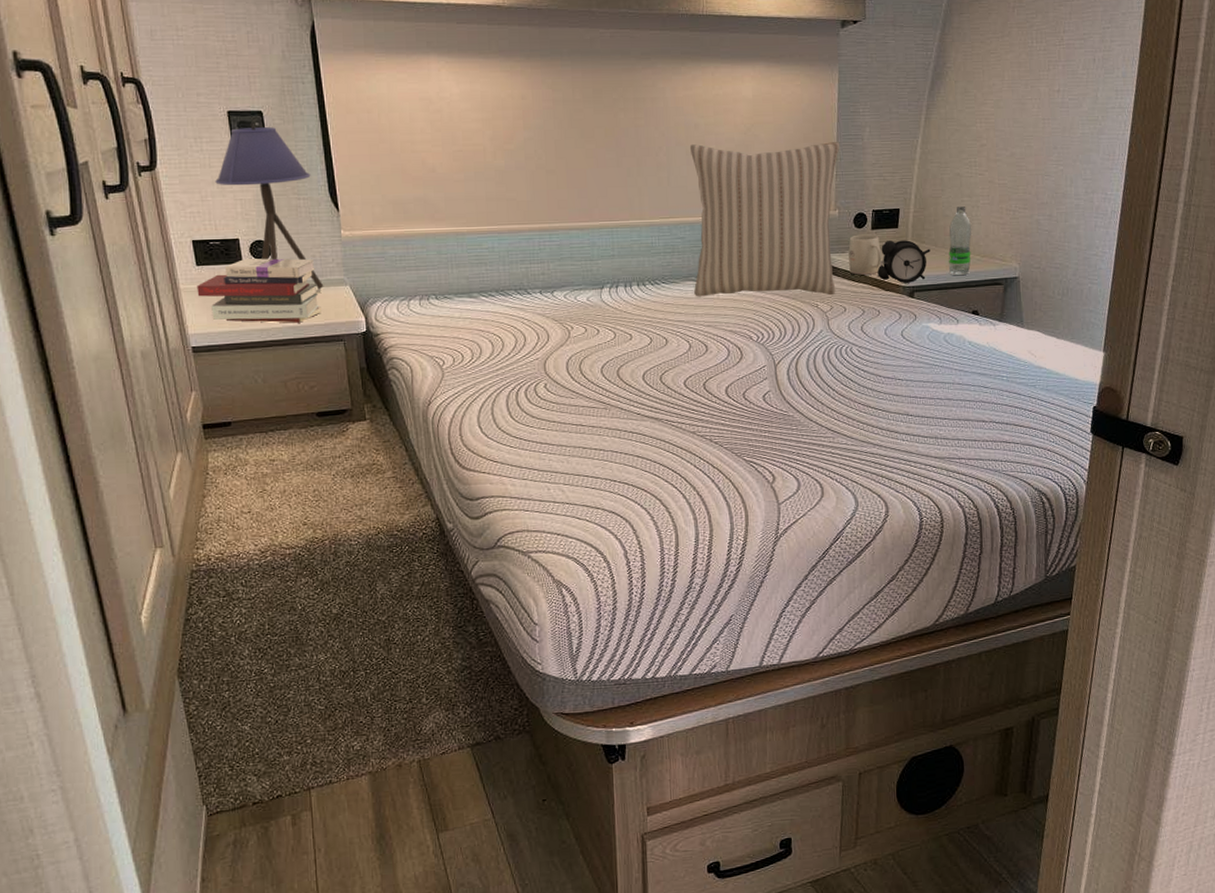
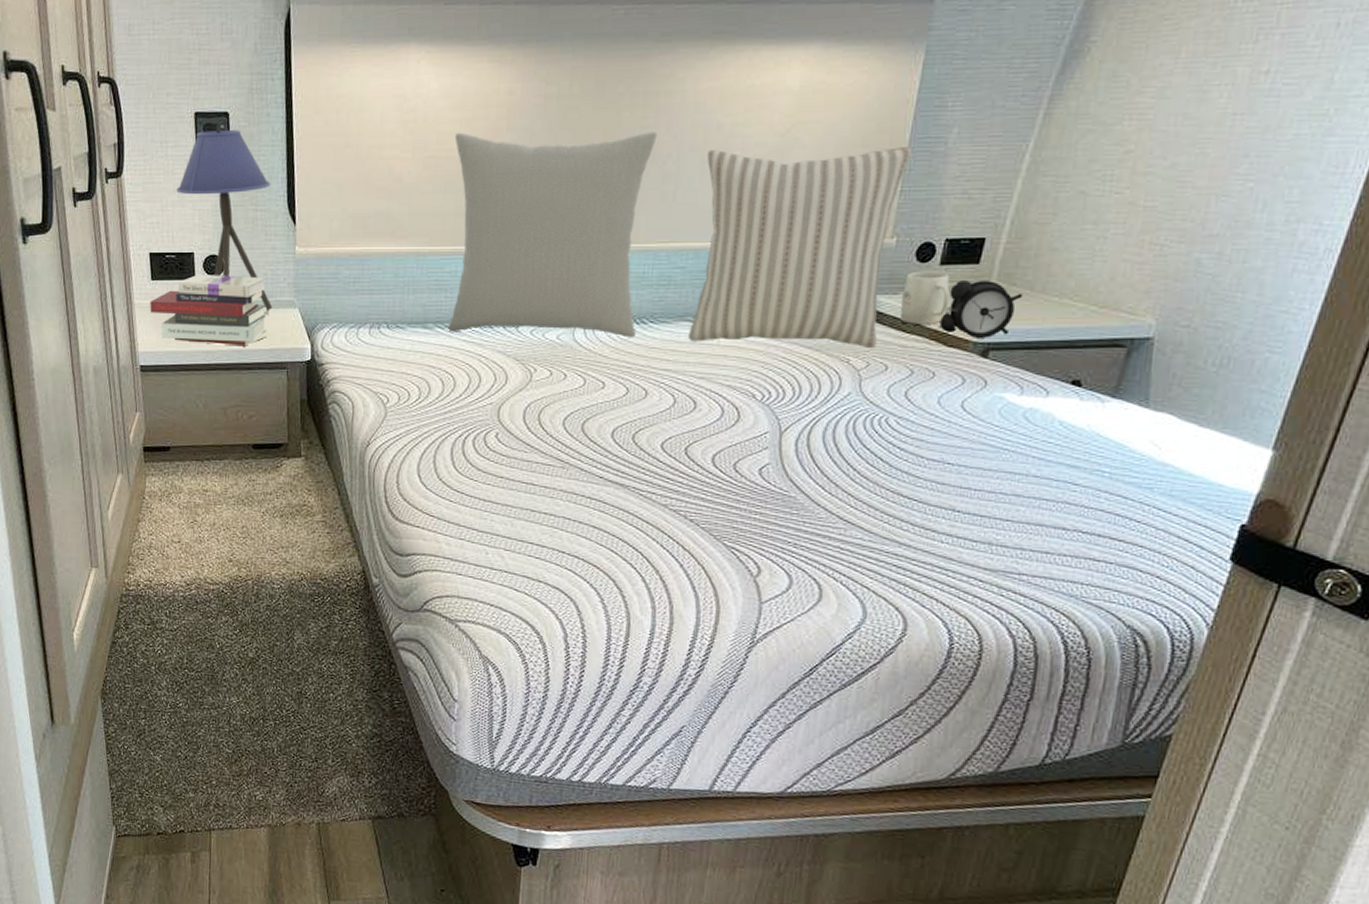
pillow: none [478,129,652,300] -> present [448,131,657,338]
bottle: present [948,205,972,276] -> none [1045,236,1092,332]

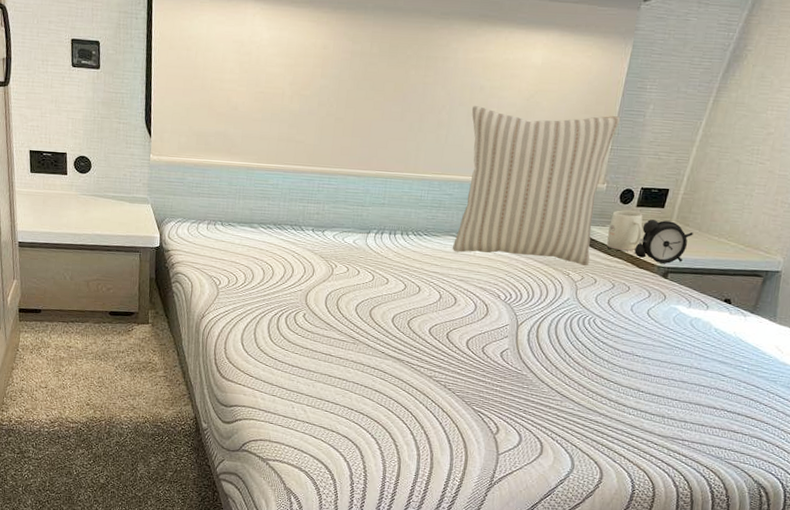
books: present [150,273,268,346] -> none [28,170,125,232]
table lamp: present [176,125,273,314] -> none [54,51,132,208]
pillow: present [448,131,657,338] -> none [269,74,435,246]

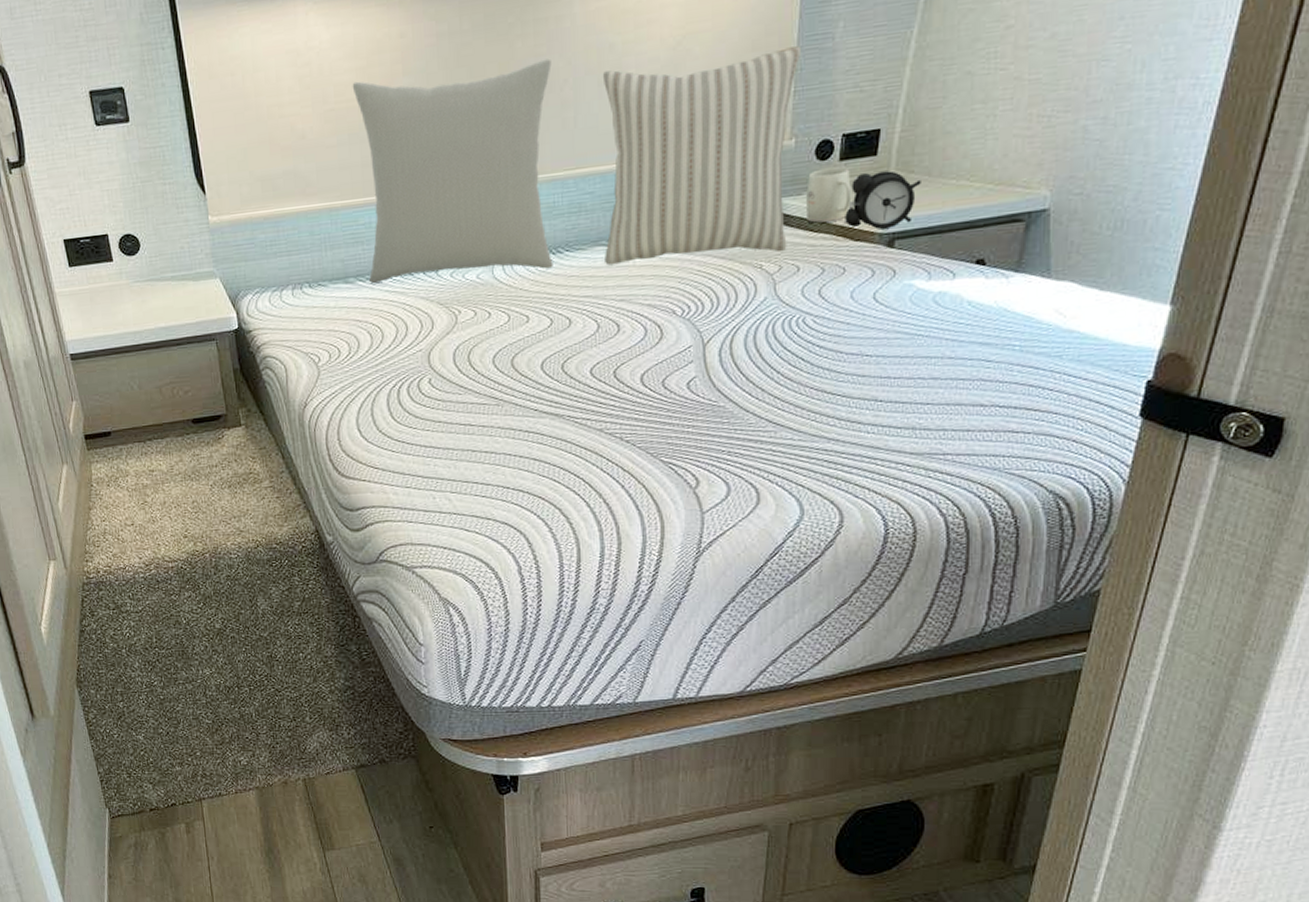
pillow: none [269,74,435,246] -> present [352,58,553,284]

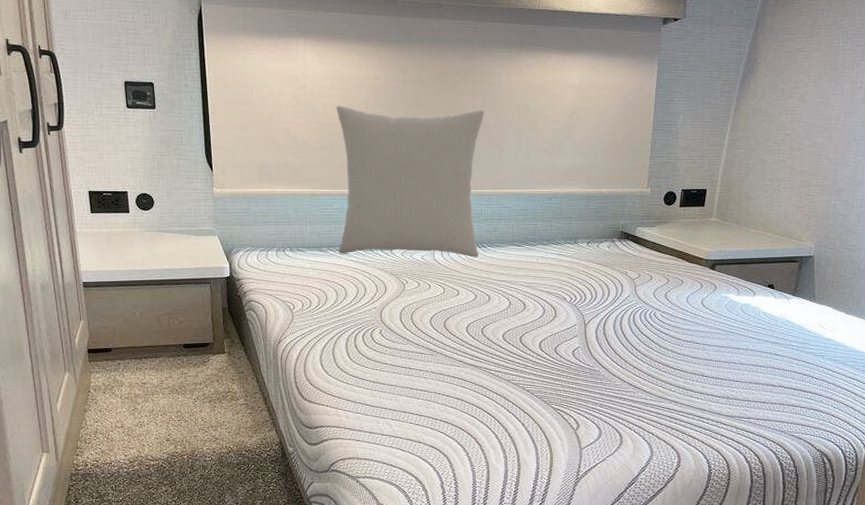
pillow: present [602,46,802,266] -> none [517,125,656,265]
mug: present [806,166,852,223] -> none [657,211,687,247]
alarm clock: present [843,170,921,229] -> none [682,218,733,257]

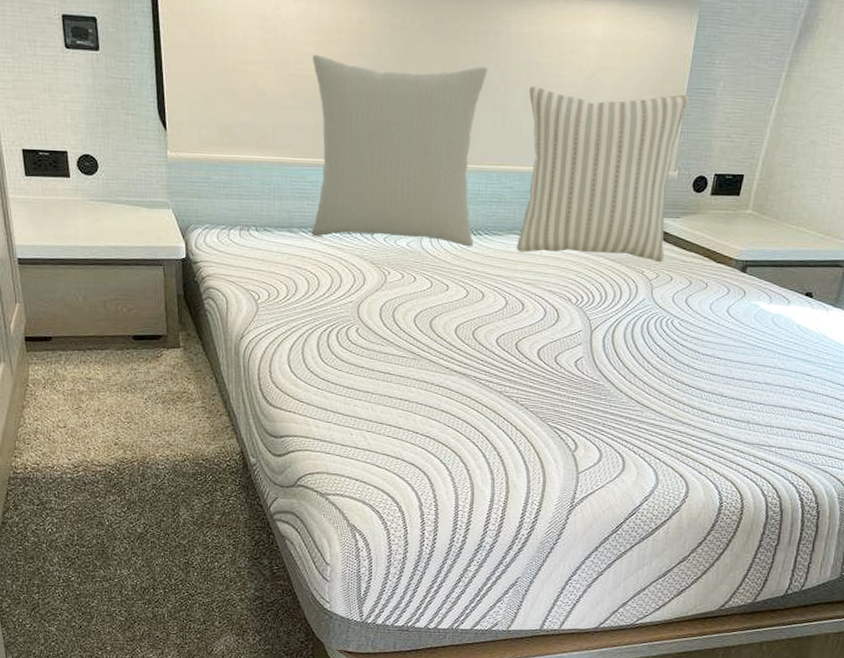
pillow: none [517,125,656,265] -> present [517,86,690,263]

